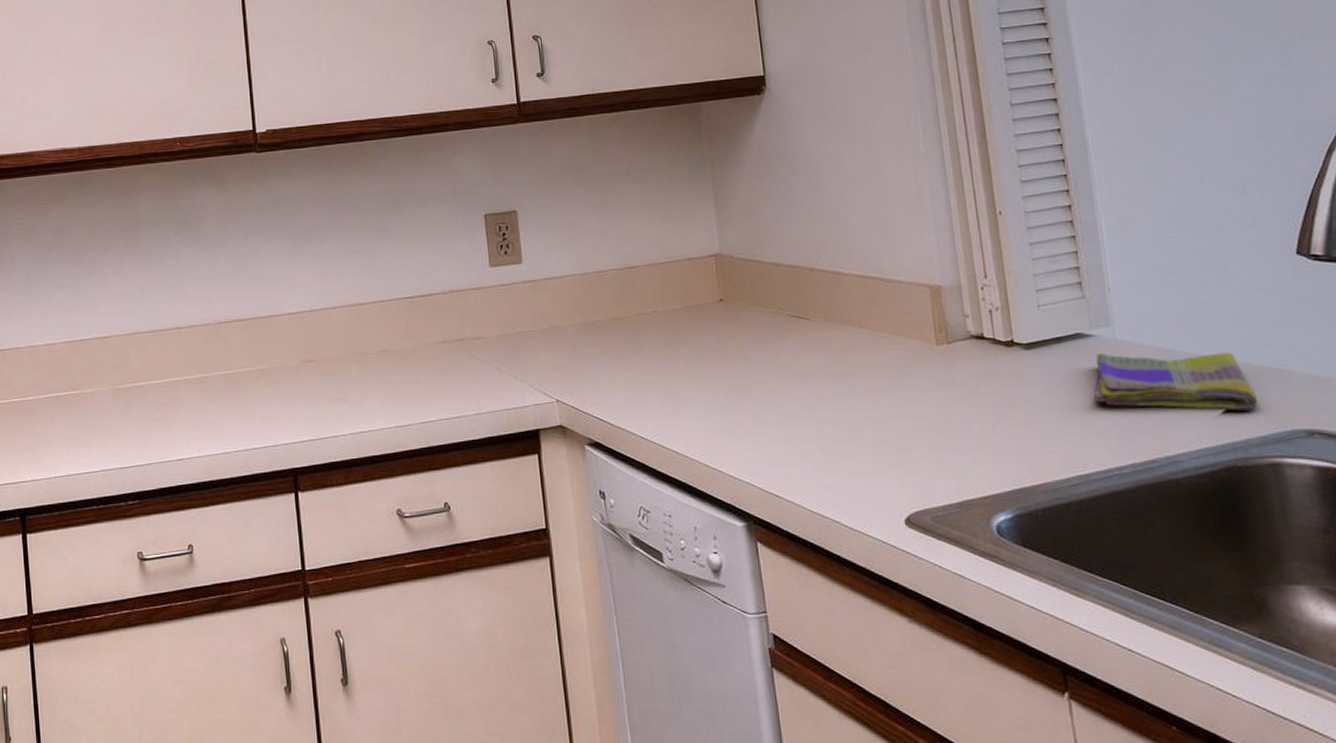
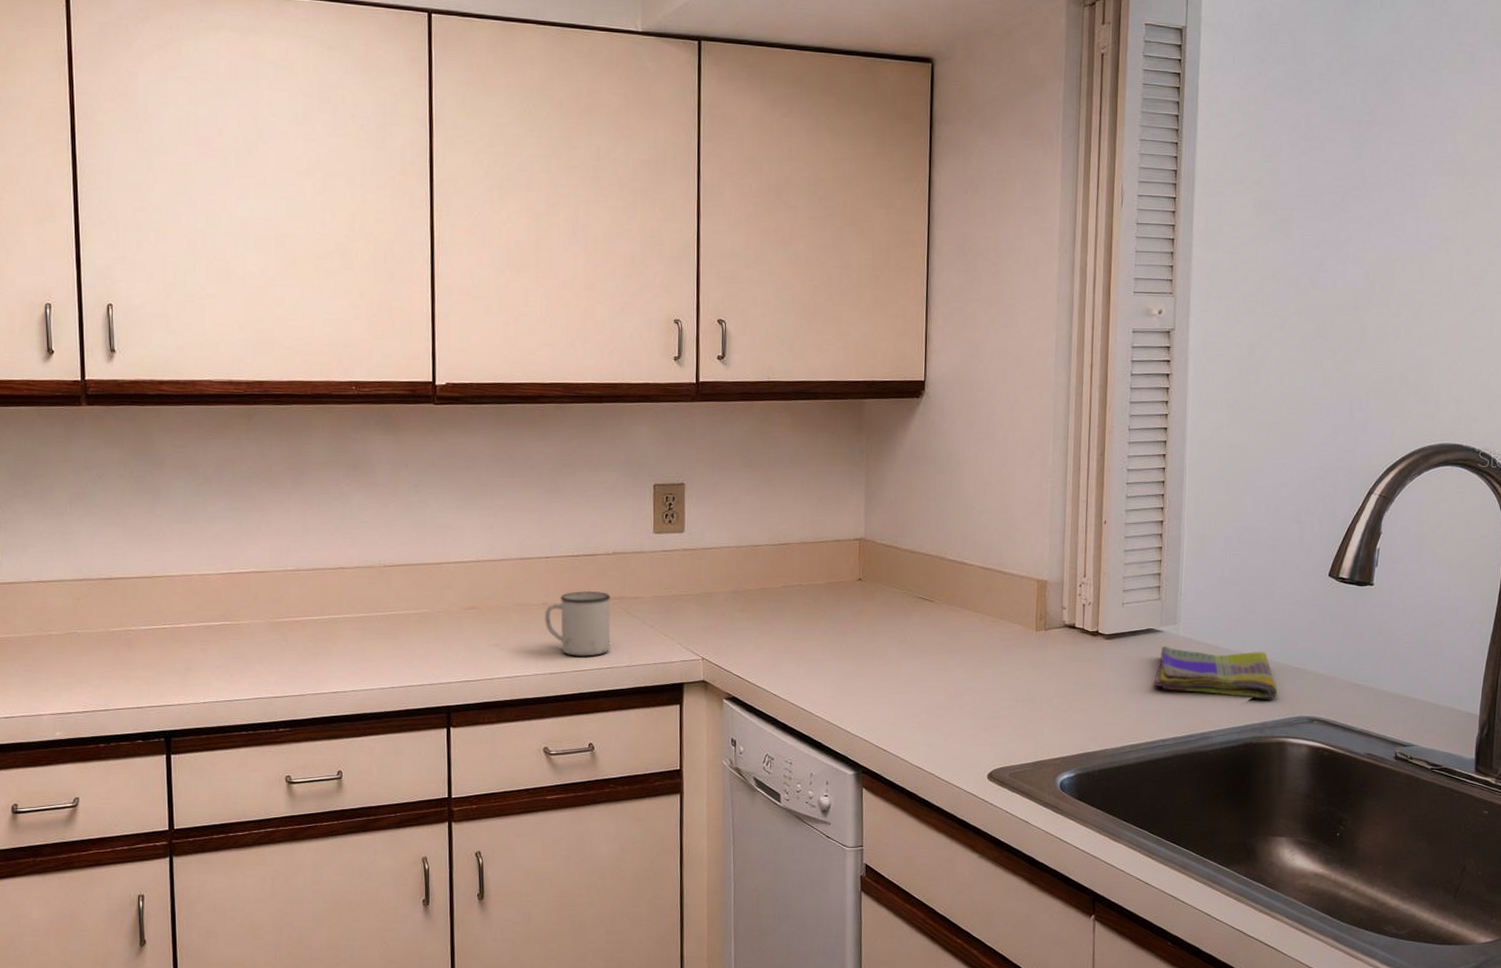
mug: none [385,333,457,406] -> present [545,590,611,657]

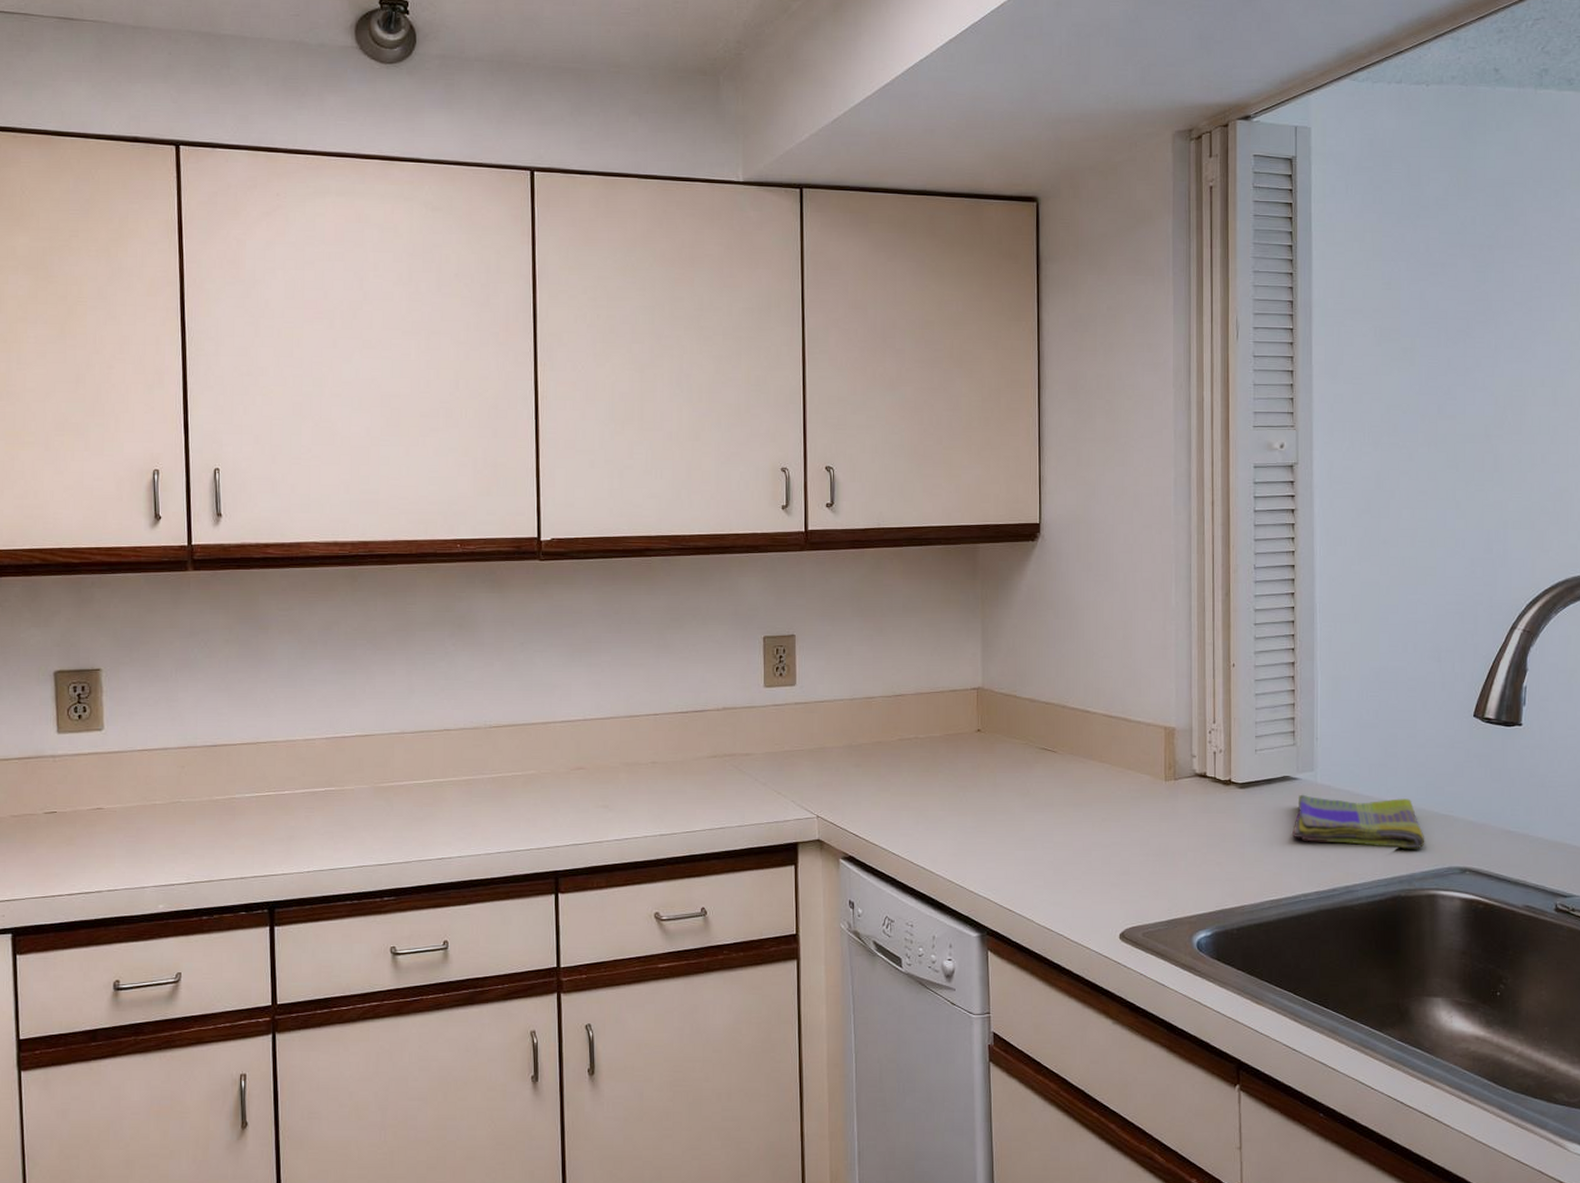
mug: present [545,590,611,657] -> none [654,747,722,817]

